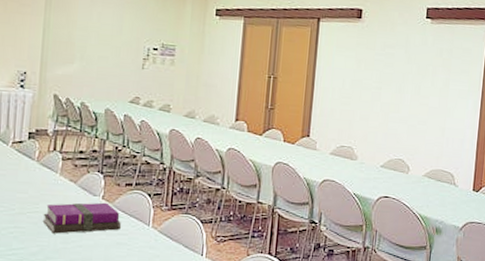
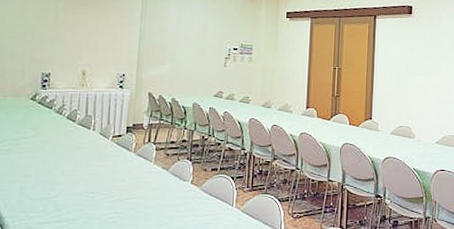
hardback book: present [42,202,122,234] -> none [138,187,209,217]

